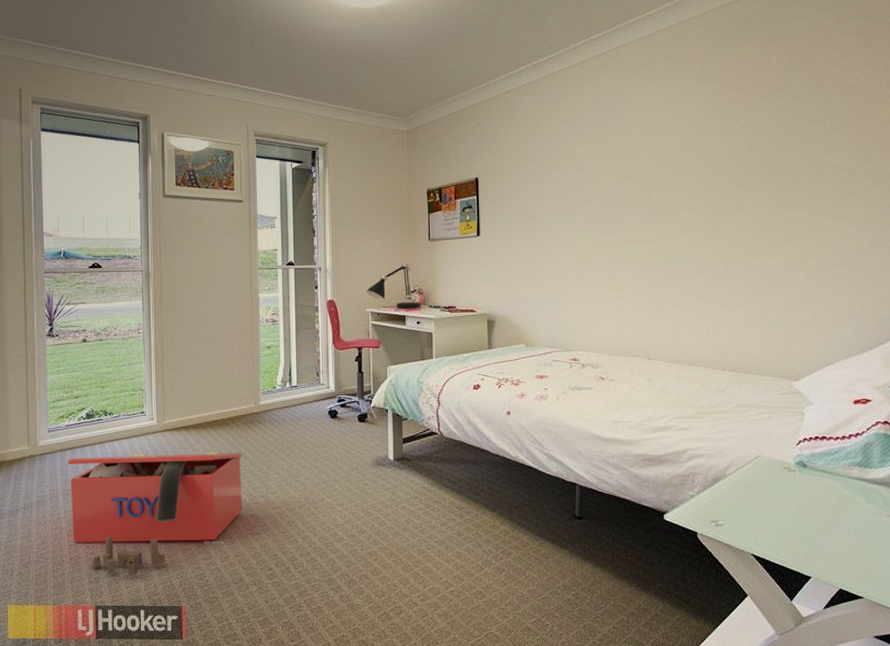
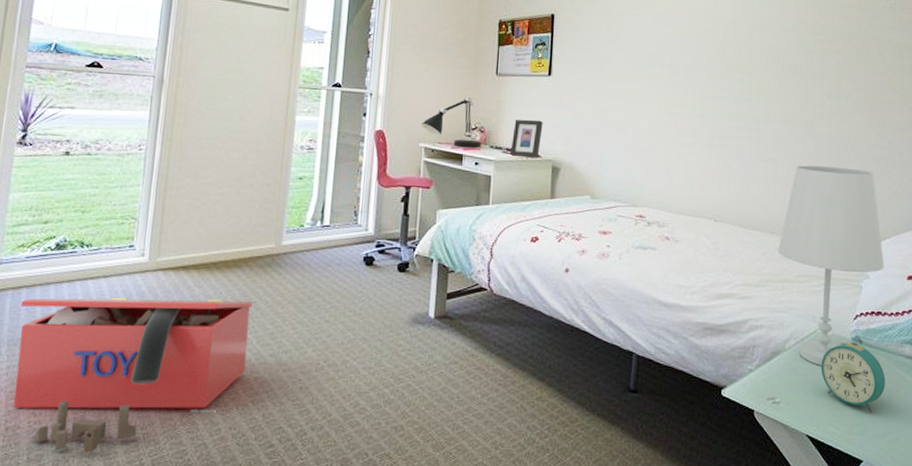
picture frame: none [447,278,476,314] -> present [510,119,543,158]
table lamp: none [714,298,828,490] -> present [778,165,884,366]
alarm clock: none [764,466,832,533] -> present [821,341,885,413]

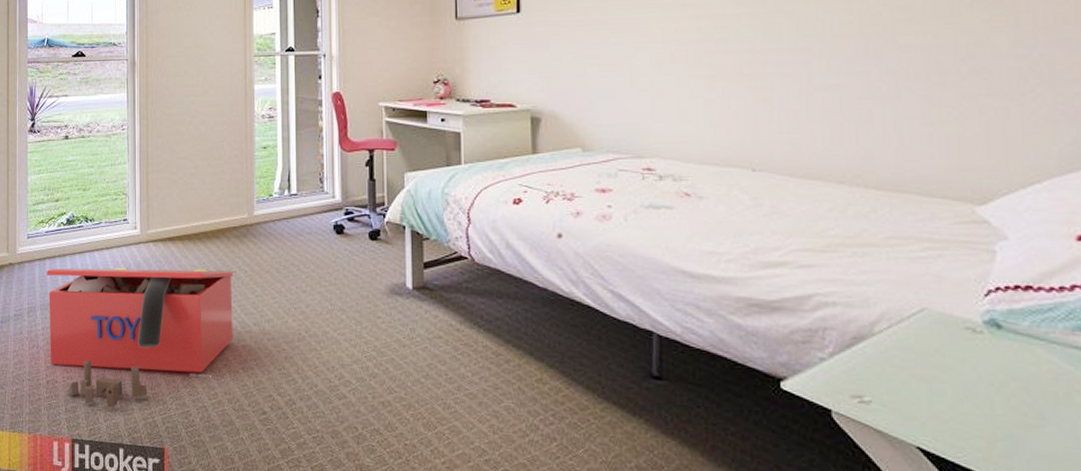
desk lamp: present [422,97,482,148] -> none [379,48,446,104]
picture frame: present [510,119,543,158] -> none [479,65,516,110]
table lamp: present [778,165,884,366] -> none [851,89,1033,357]
alarm clock: present [821,341,885,413] -> none [933,326,1047,425]

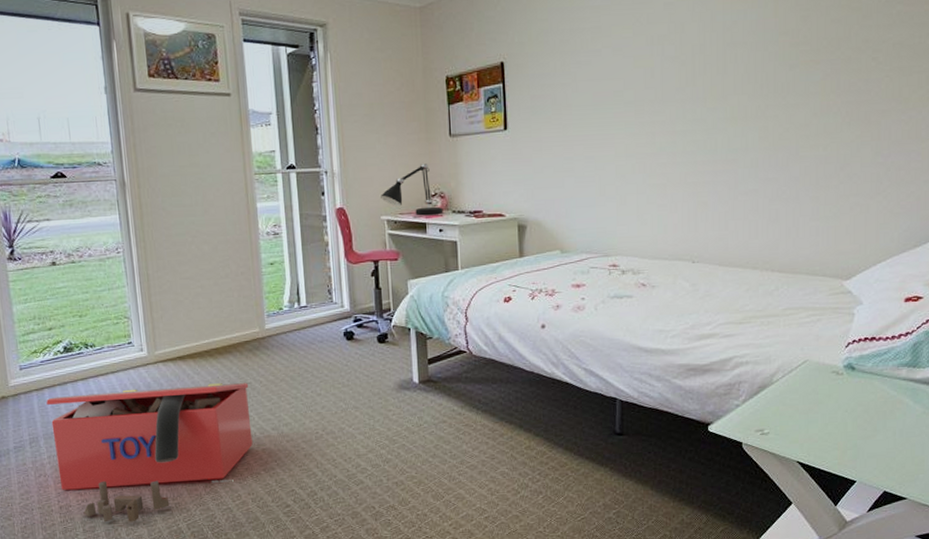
desk lamp: none [379,48,446,104] -> present [381,164,444,216]

